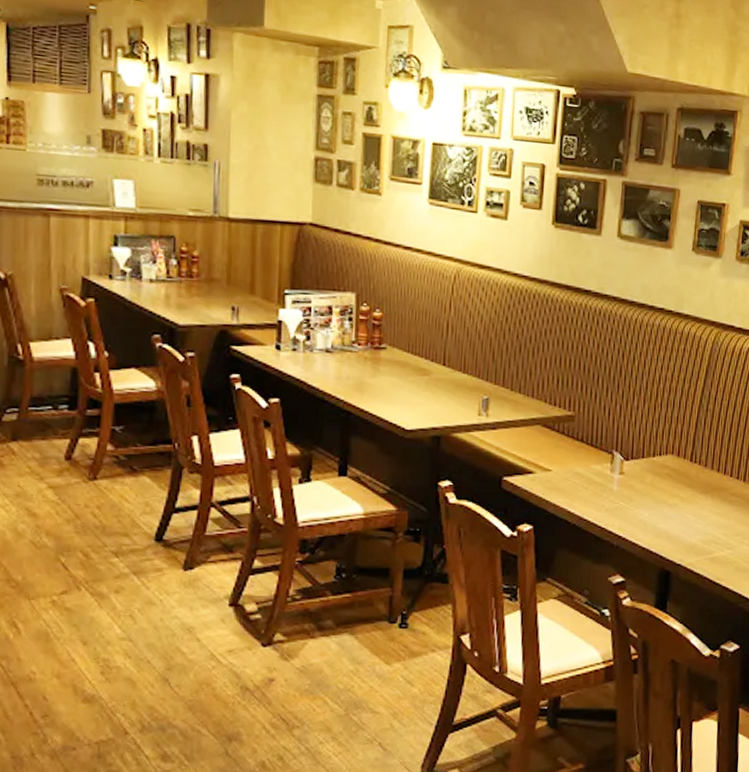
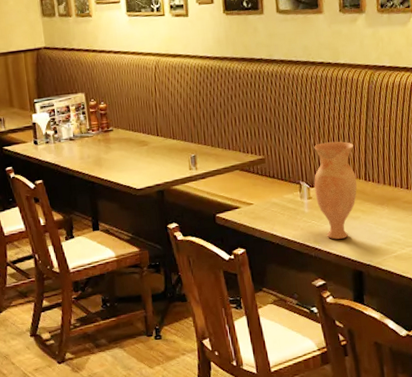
vase: none [629,407,684,529] -> present [314,141,357,240]

